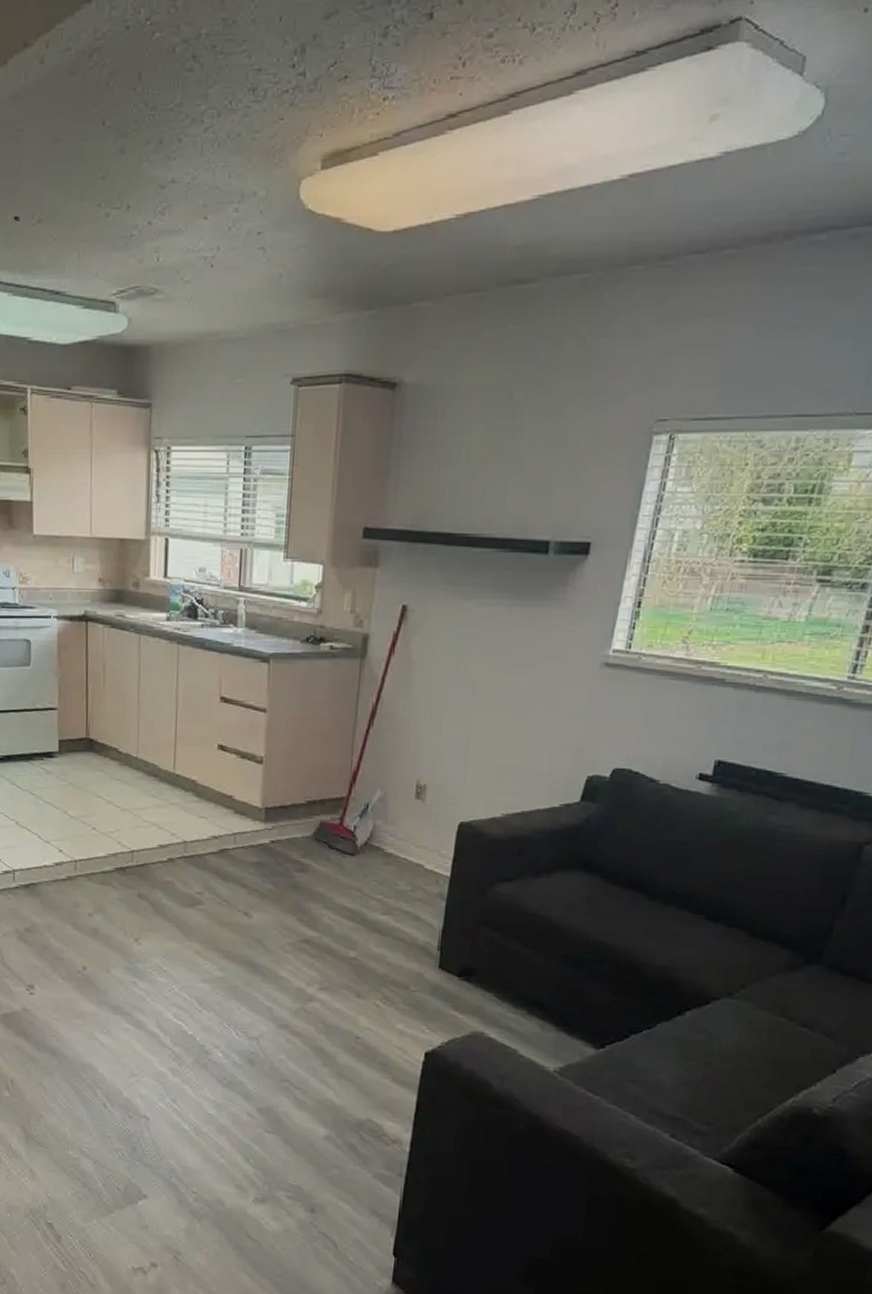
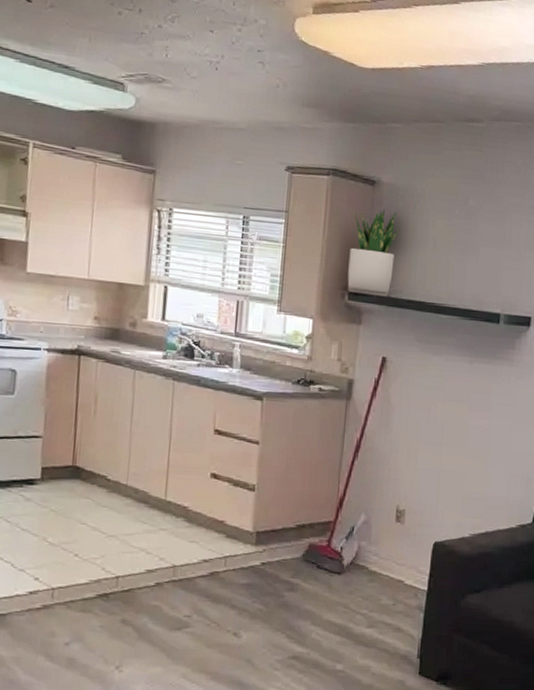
planter: none [362,418,424,531] -> present [347,208,399,297]

